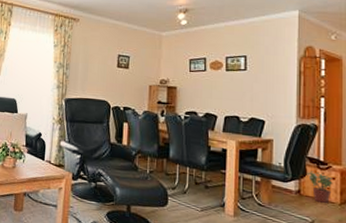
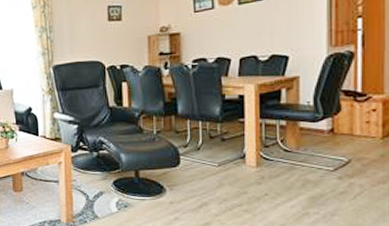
potted plant: present [307,171,333,204] -> none [341,105,373,140]

